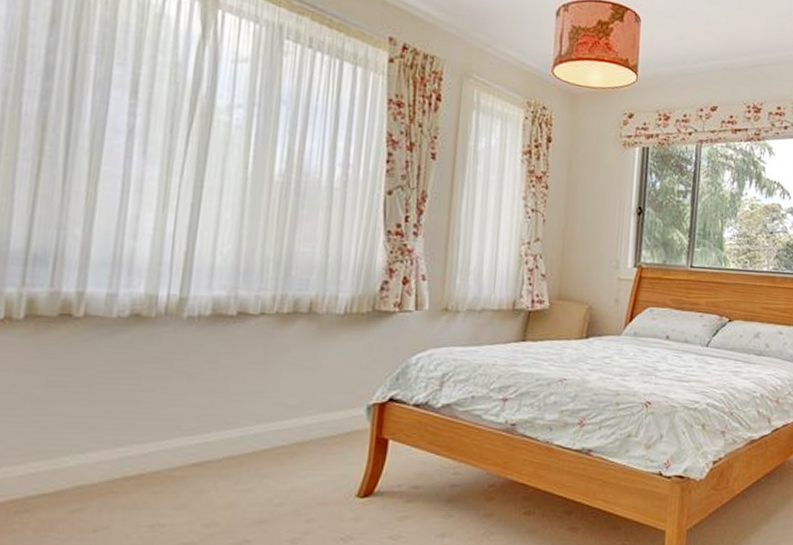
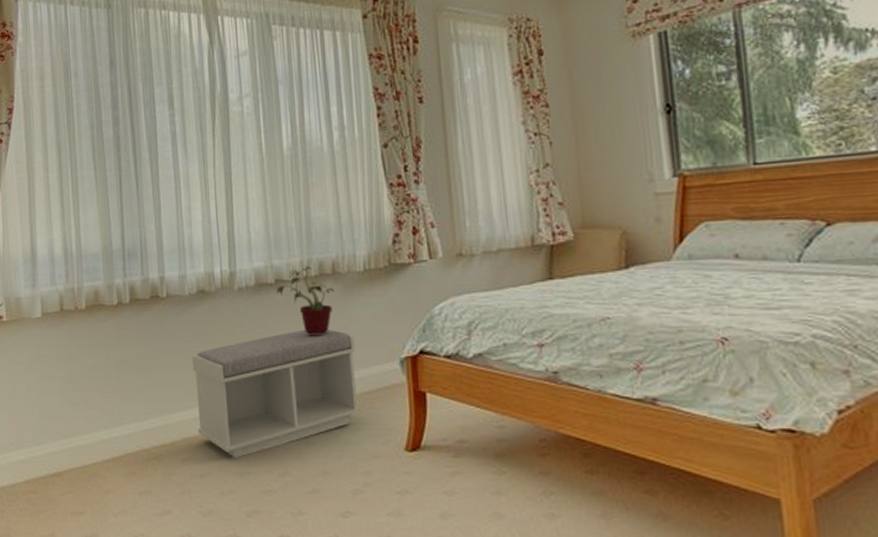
bench: none [99,368,321,507] -> present [191,329,360,457]
potted plant: none [237,301,307,377] -> present [276,265,334,336]

